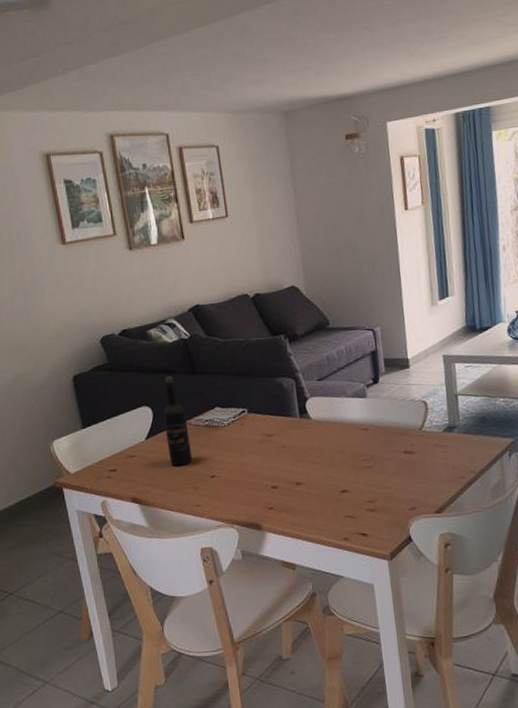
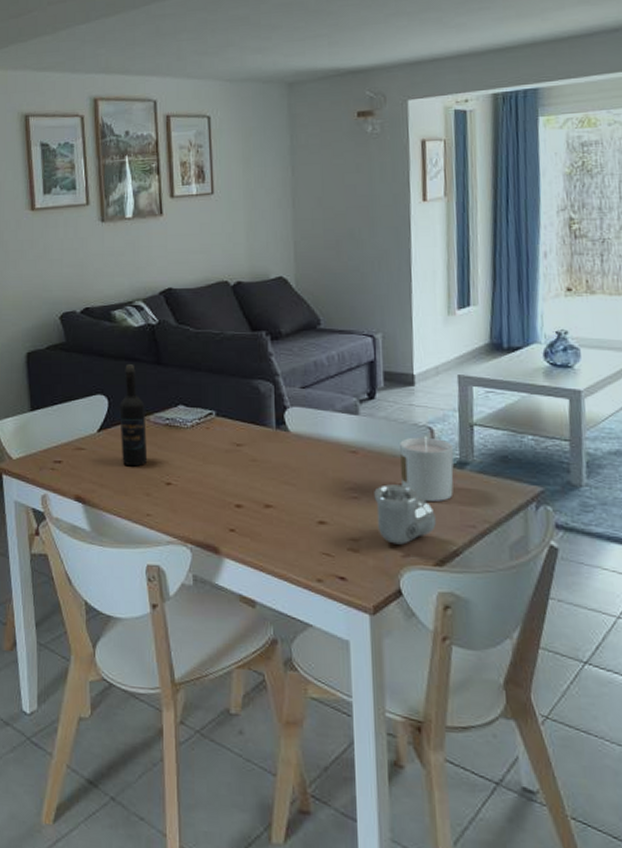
pipe fitting: none [384,451,434,501] -> present [374,484,436,545]
candle: none [401,408,446,462] -> present [400,436,454,501]

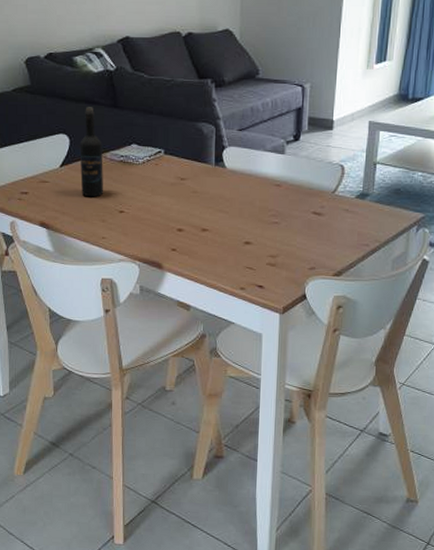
pipe fitting: present [374,484,436,545] -> none [291,212,338,260]
candle: present [400,436,454,501] -> none [314,172,359,225]

